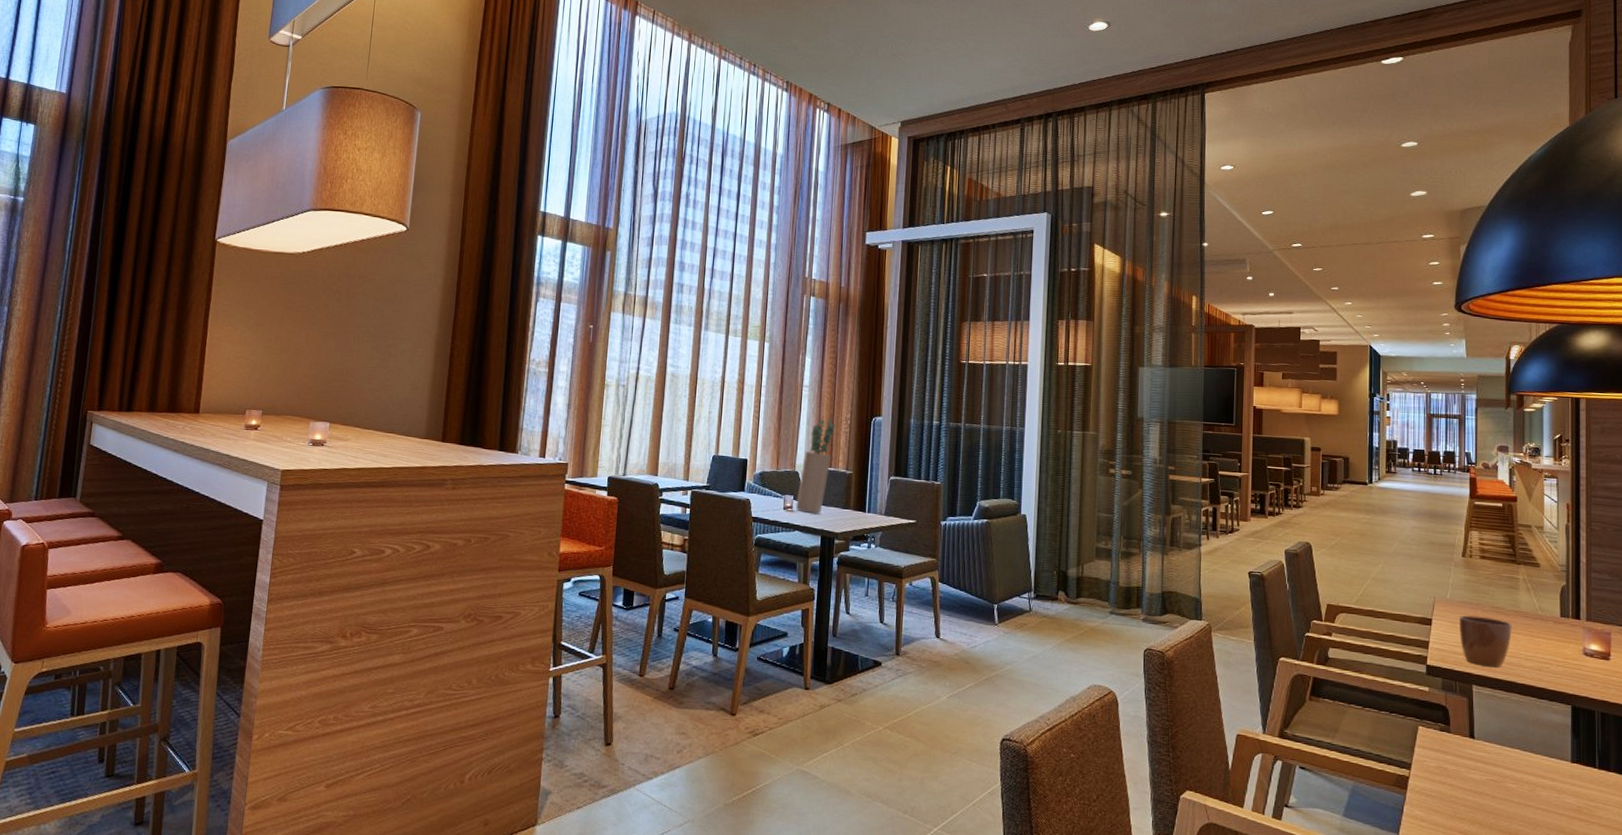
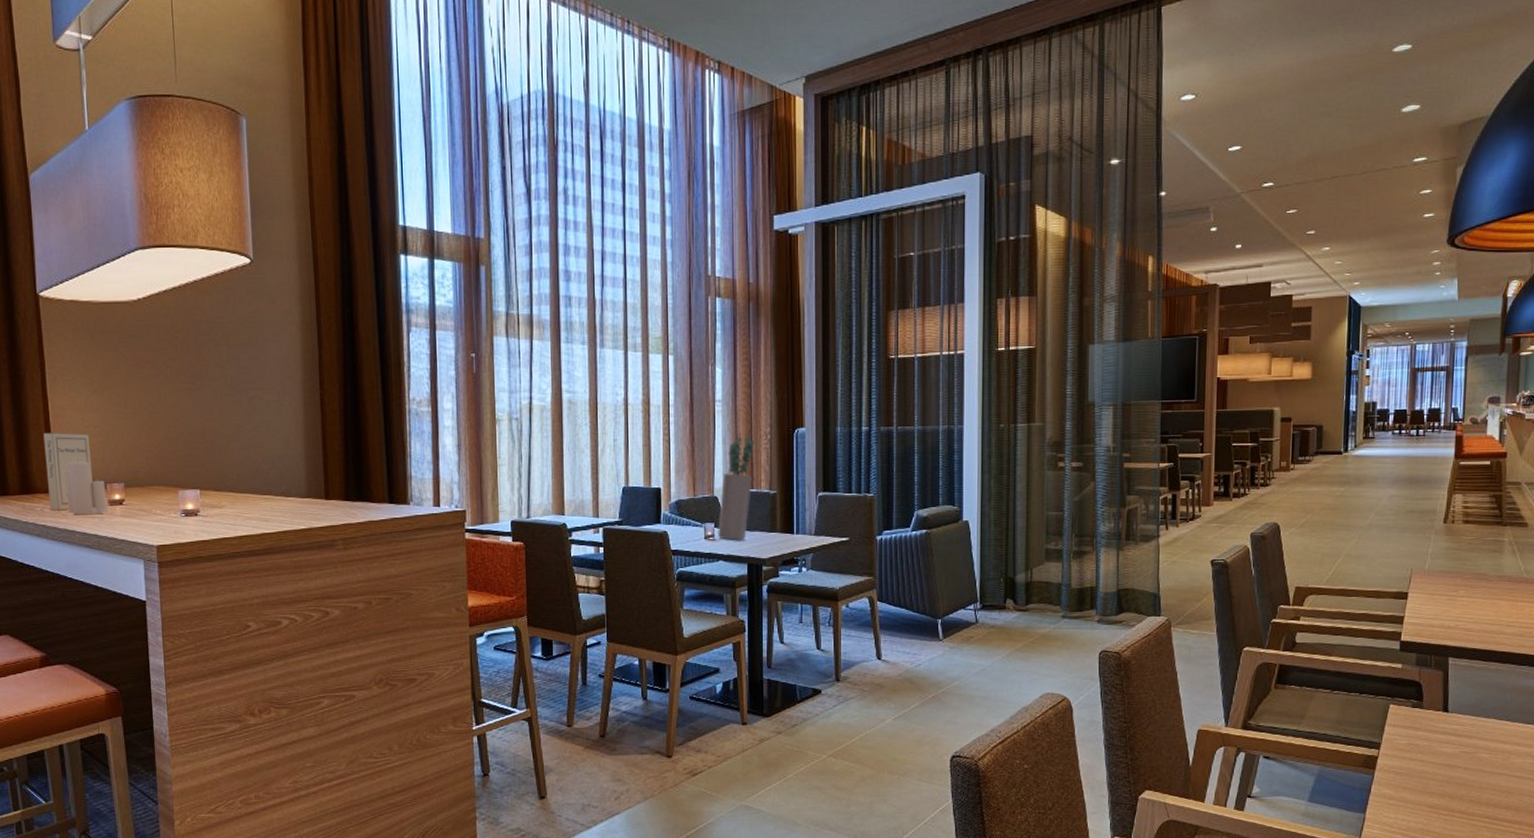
book: none [191,360,239,430] -> present [43,433,94,511]
candle: none [207,383,245,436] -> present [64,456,107,514]
cup: present [1460,615,1512,668] -> none [1437,585,1494,637]

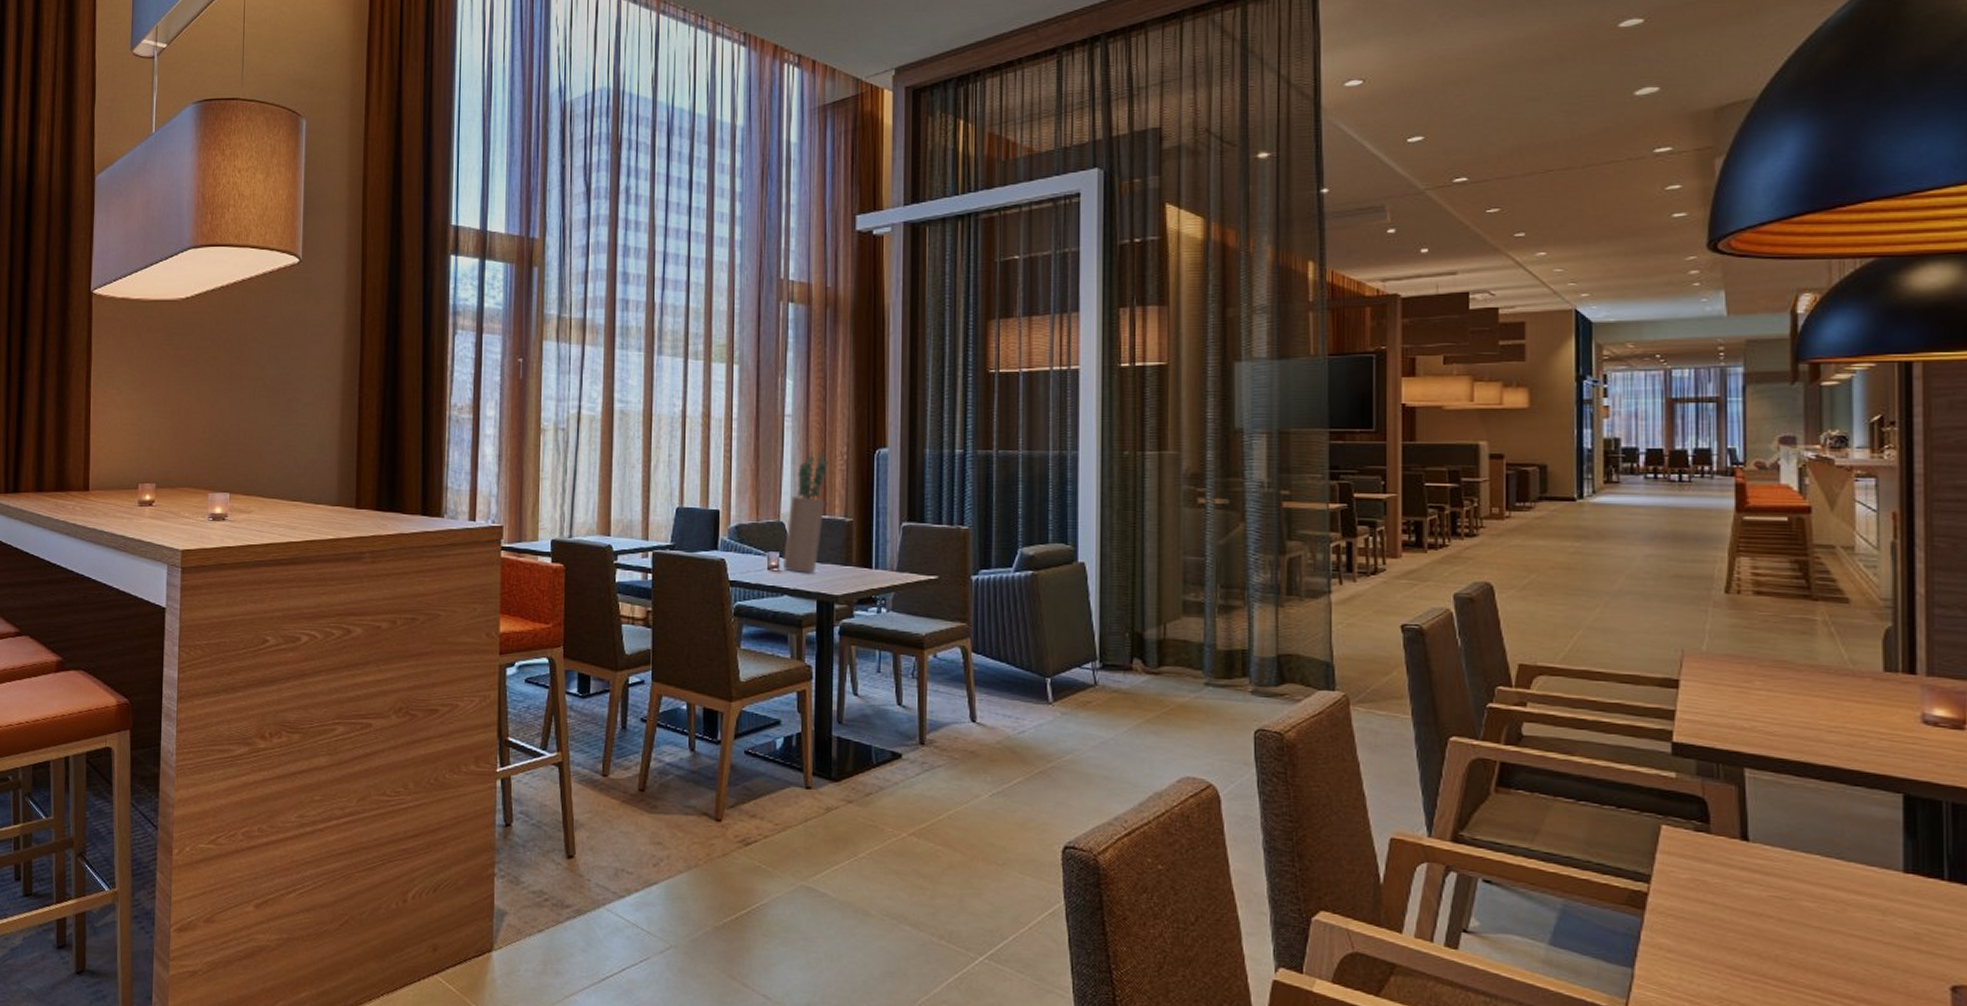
book: present [43,433,94,511] -> none [81,430,127,510]
candle: present [64,456,107,514] -> none [98,455,137,514]

